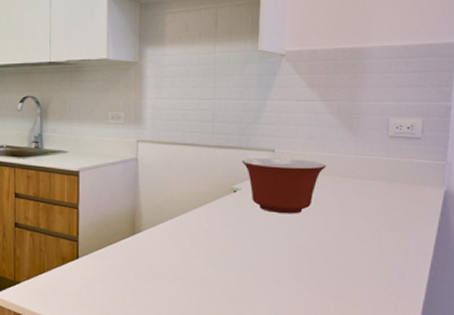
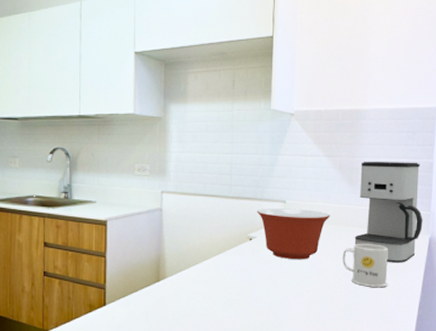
mug: none [340,196,394,246] -> present [342,243,388,288]
coffee maker: none [354,105,437,219] -> present [354,161,423,263]

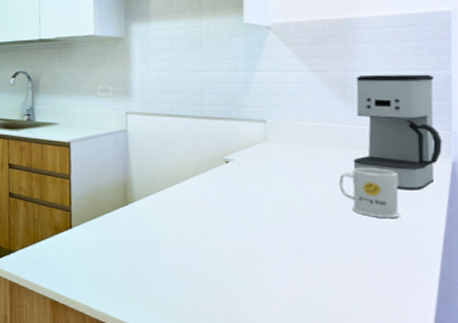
mixing bowl: present [256,208,331,260] -> none [232,129,322,185]

